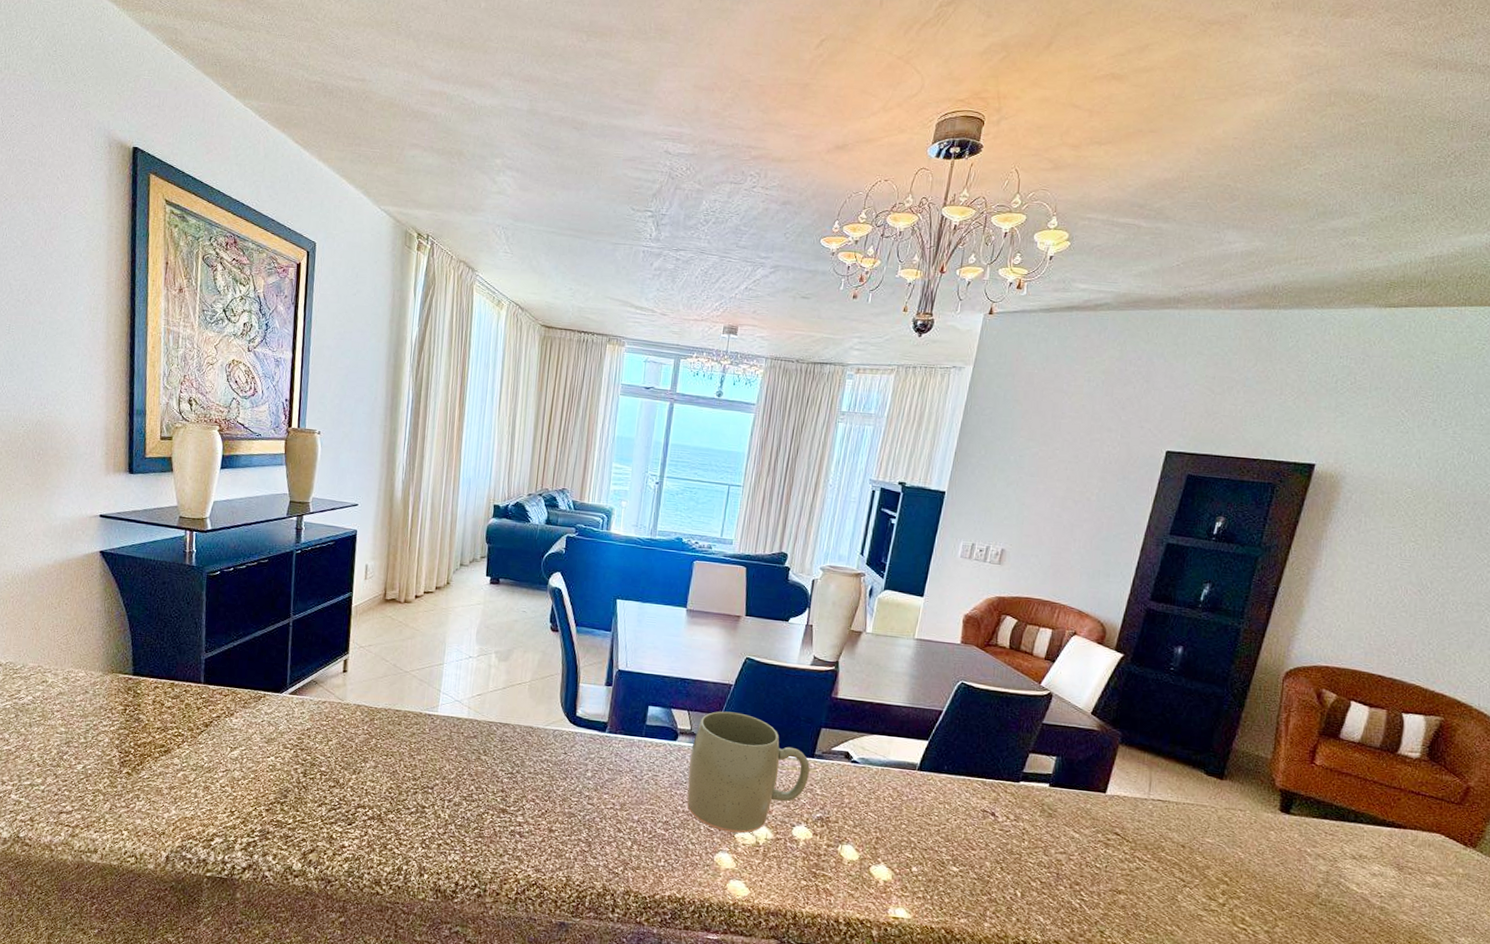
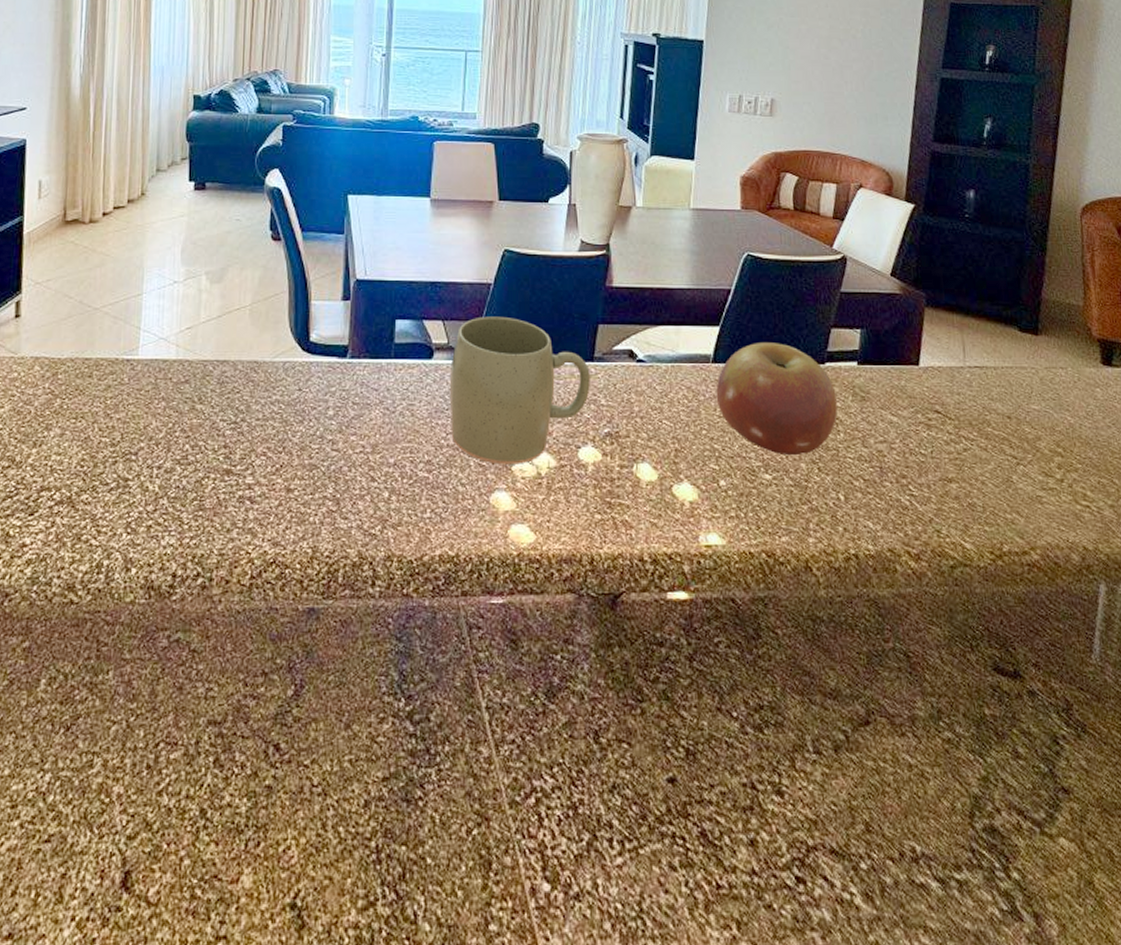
fruit: none [917,758,1026,855] -> present [716,343,838,456]

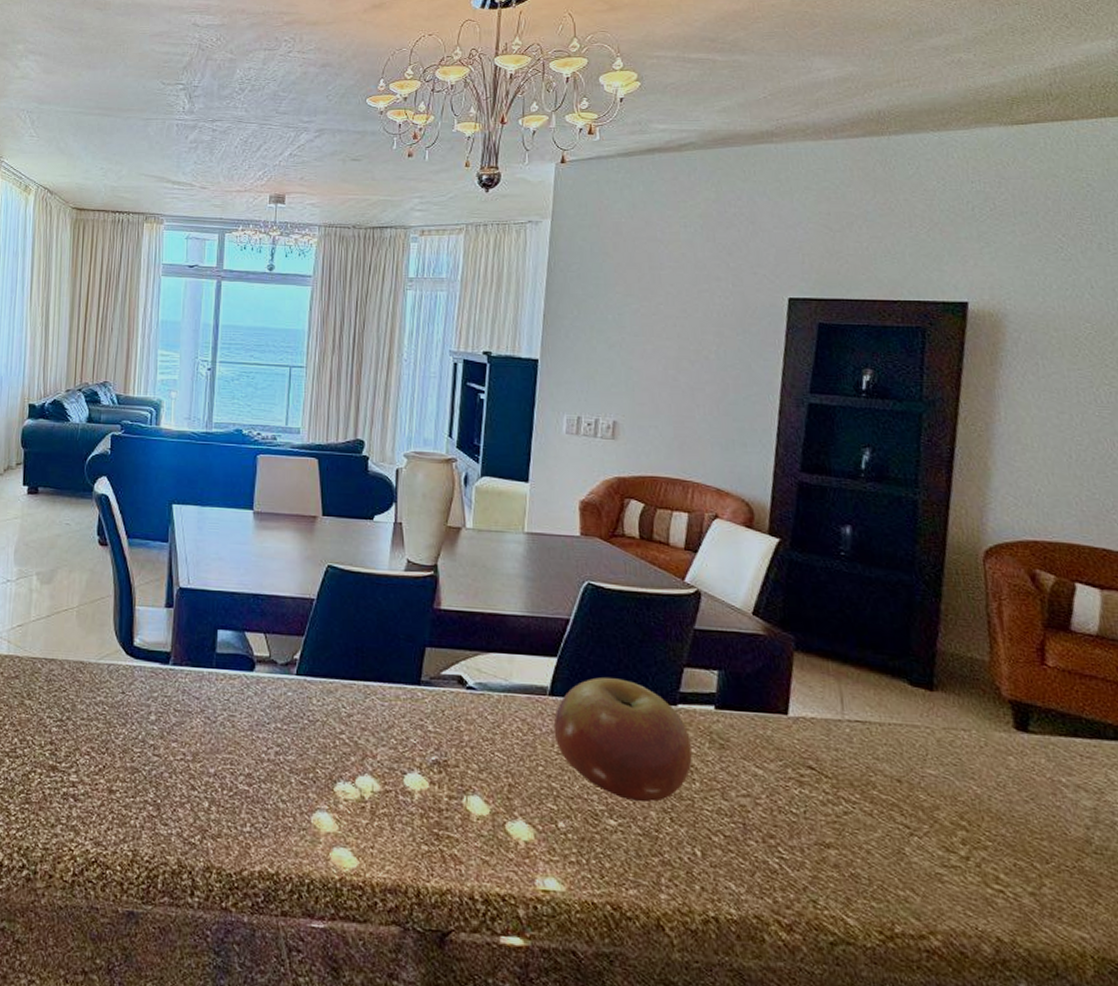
mug: present [449,316,590,465] -> none [270,631,417,786]

